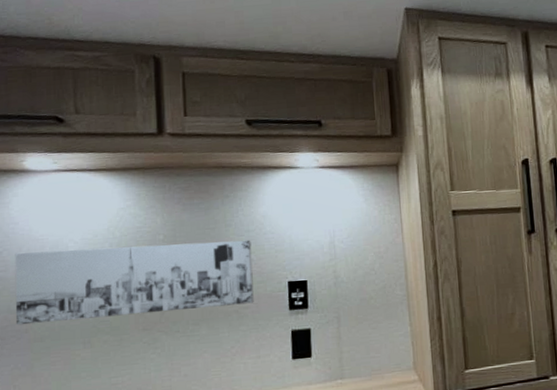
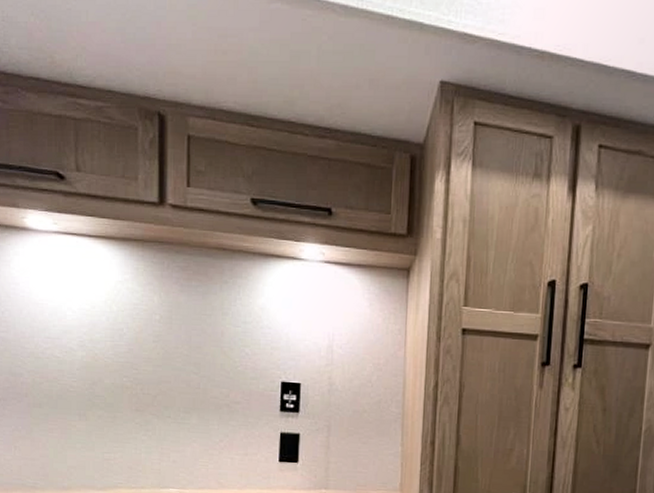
wall art: present [15,240,254,326] -> none [16,315,247,399]

